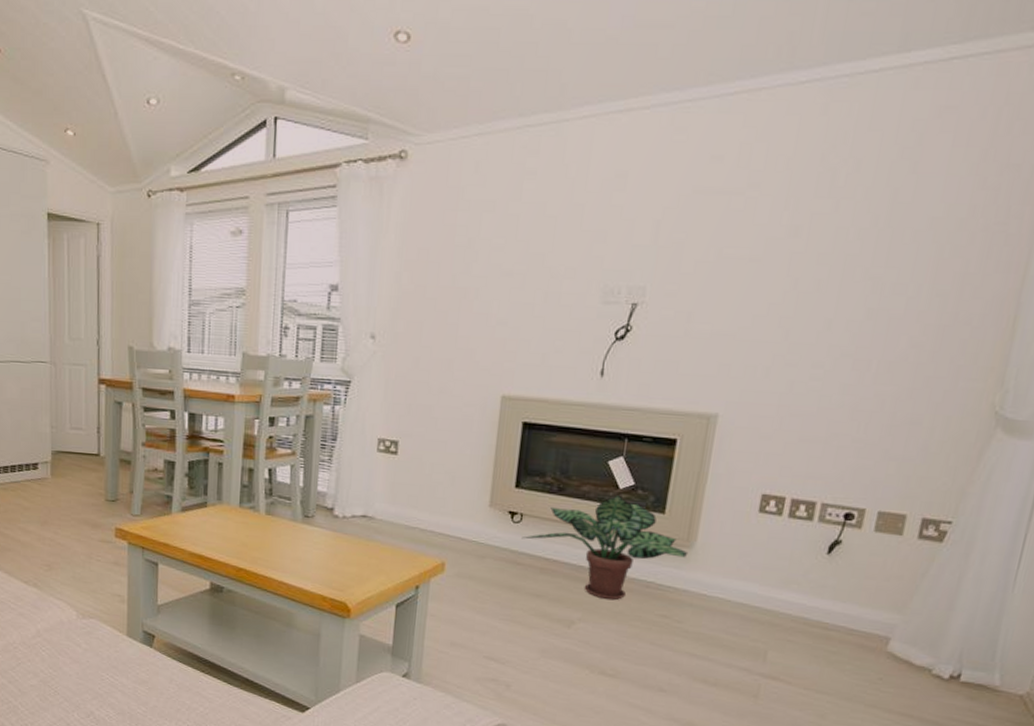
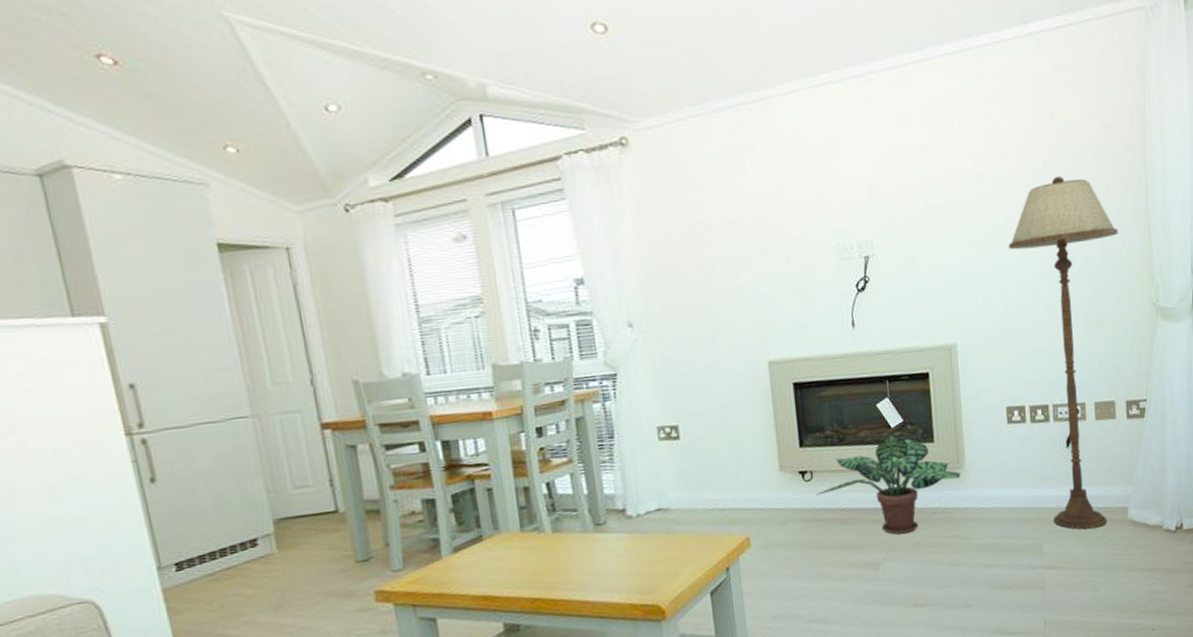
floor lamp: none [787,241,969,651] -> present [1008,175,1118,530]

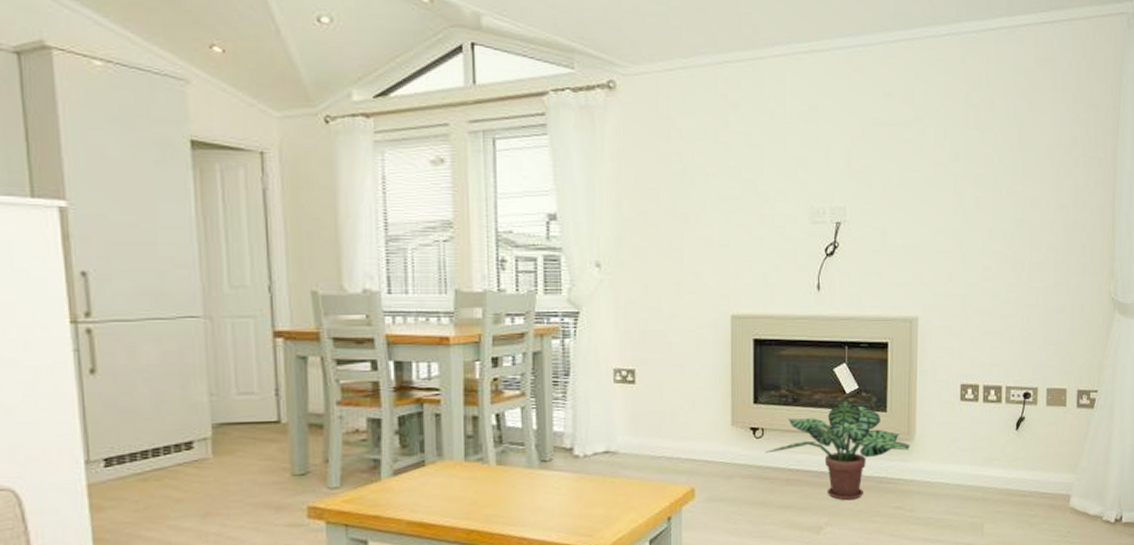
floor lamp: present [1008,175,1118,530] -> none [977,164,1083,514]

